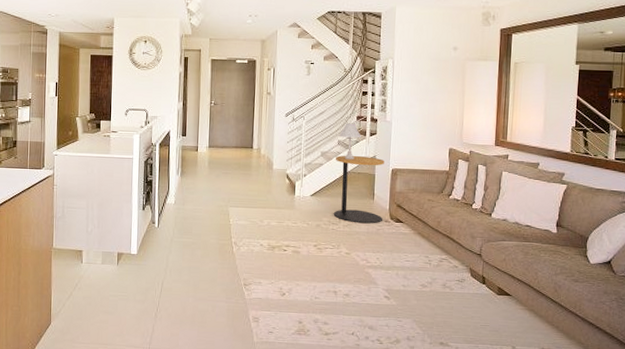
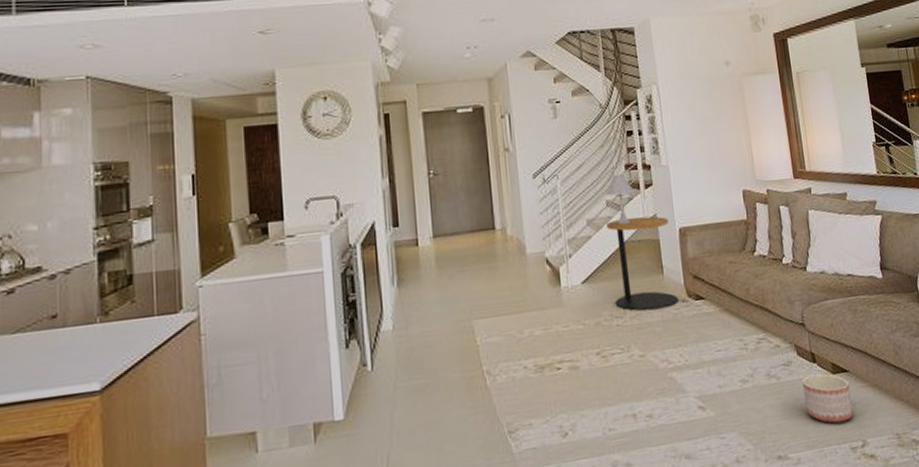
planter: none [470,292,510,330] -> present [802,373,854,424]

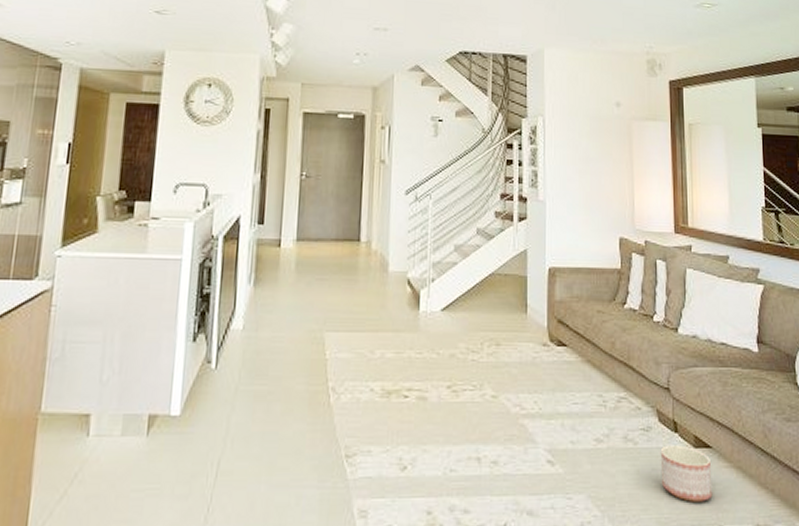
table lamp: present [605,174,635,225] -> none [477,203,507,255]
side table: present [607,216,679,312] -> none [473,249,539,350]

